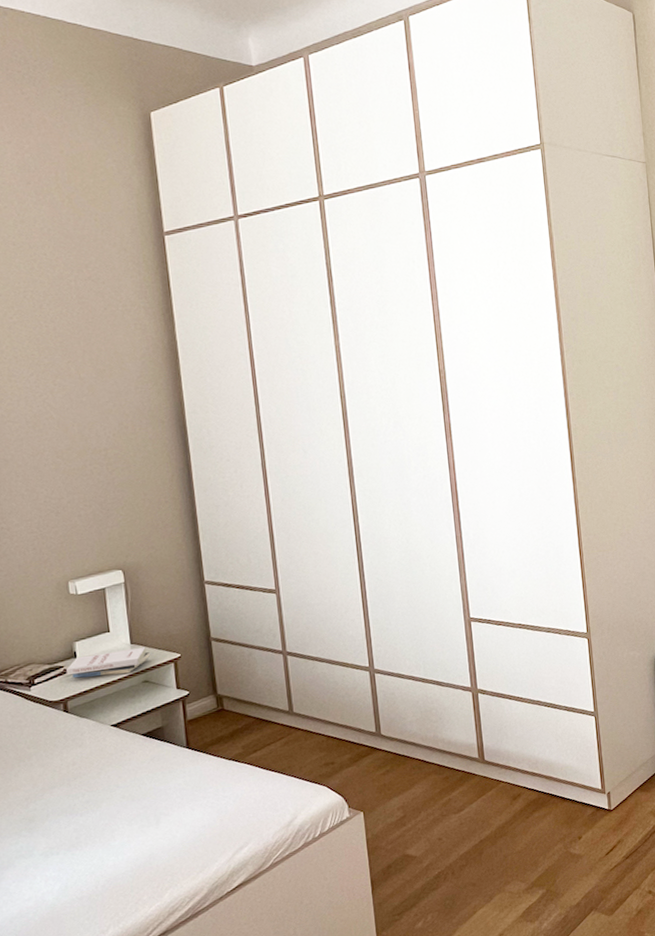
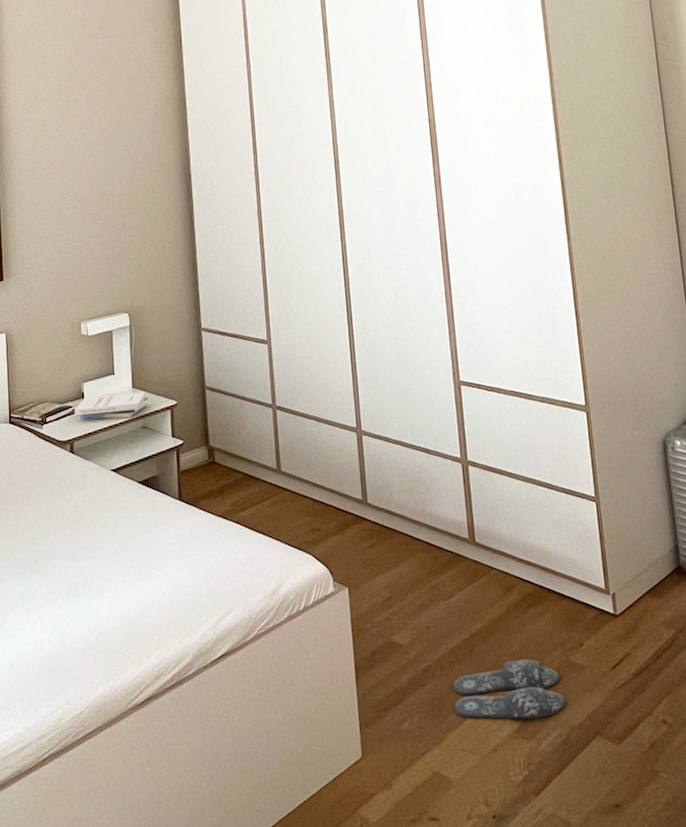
slippers: none [464,855,565,912] -> present [453,659,566,720]

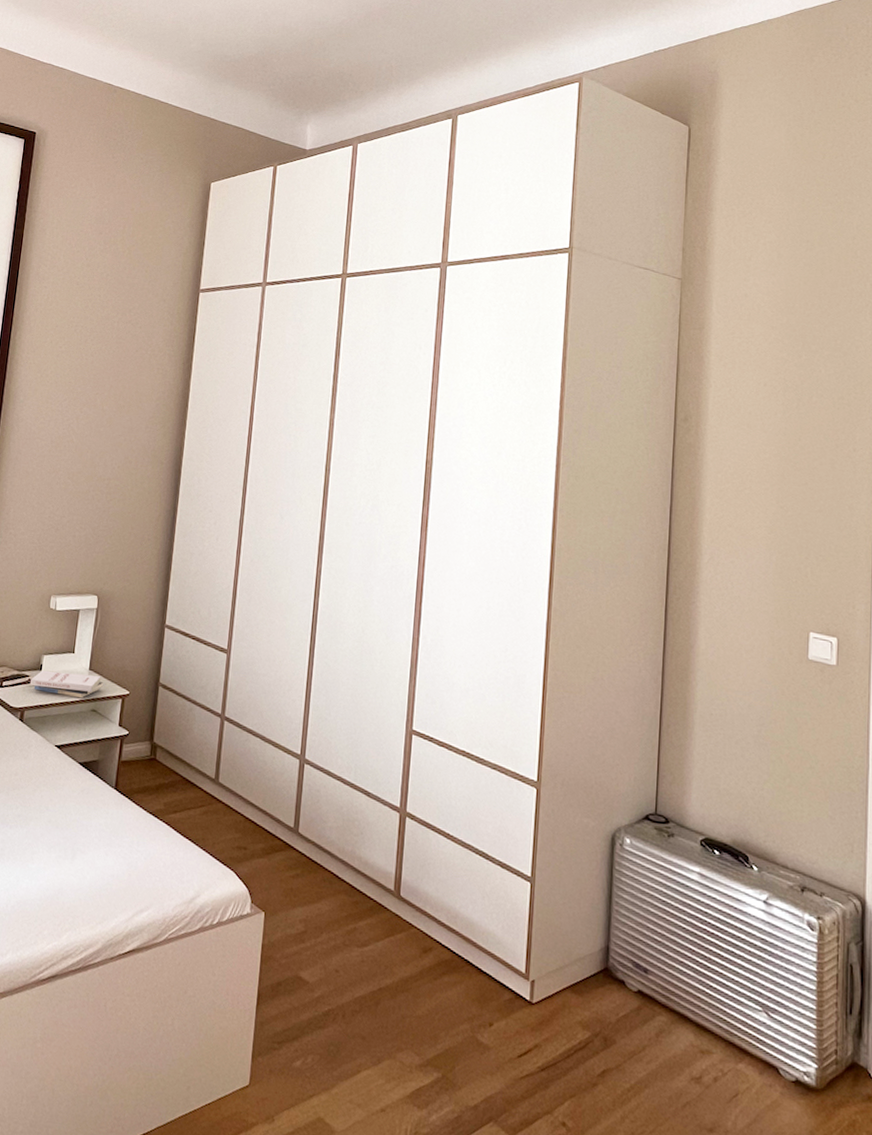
slippers: present [453,659,566,720] -> none [349,1023,465,1091]

